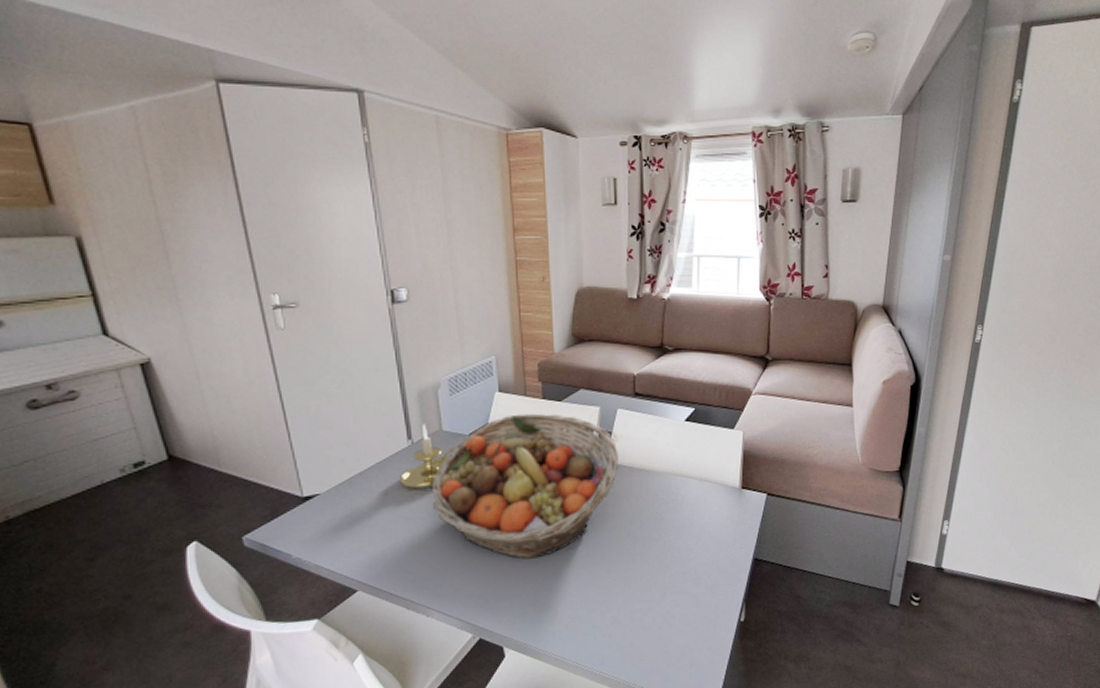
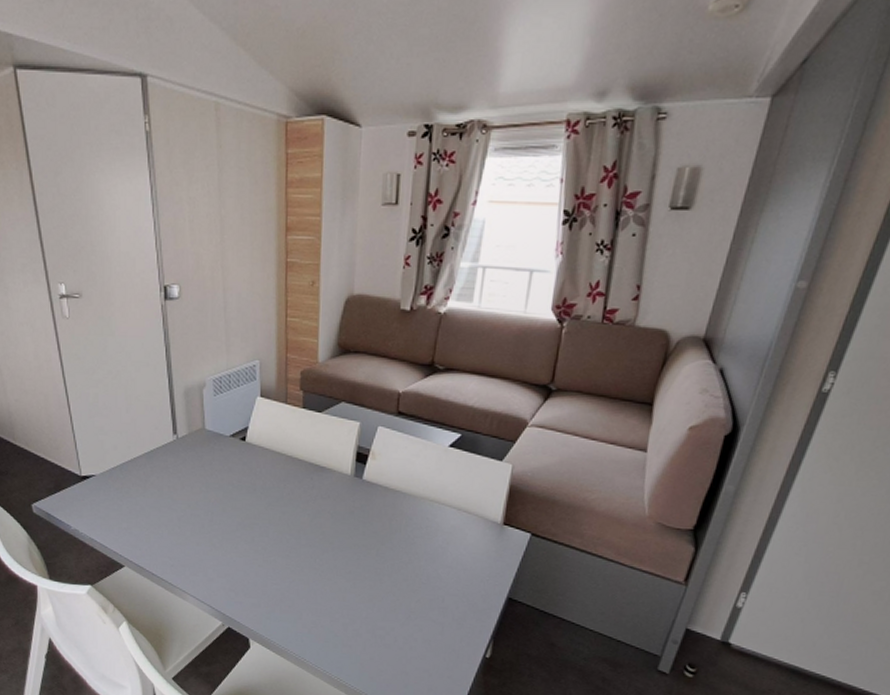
candle holder: present [399,425,457,490] -> none [164,421,218,483]
fruit basket: present [431,413,619,559] -> none [192,421,375,563]

